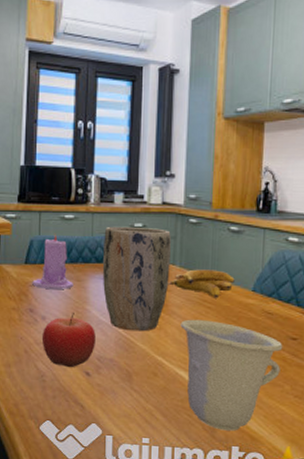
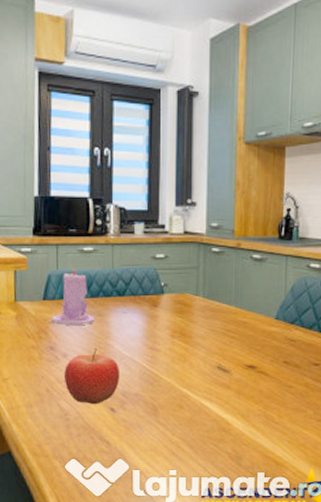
plant pot: present [102,226,171,332] -> none [124,257,193,364]
banana: present [168,269,235,298] -> none [191,299,258,328]
cup: present [180,319,283,431] -> none [205,349,306,458]

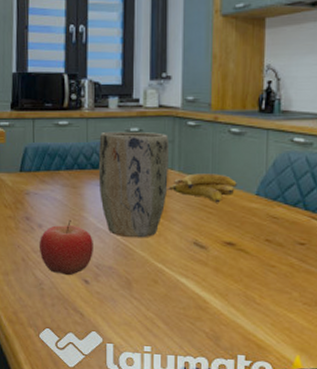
candle: present [52,267,95,325] -> none [28,140,69,196]
plant pot: none [124,257,193,364] -> present [98,131,169,238]
banana: none [191,299,258,328] -> present [167,173,237,203]

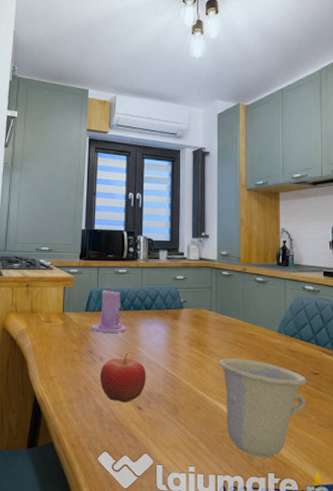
candle: none [28,140,69,196] -> present [92,285,126,333]
plant pot: present [98,131,169,238] -> none [150,278,208,369]
banana: present [167,173,237,203] -> none [206,314,262,339]
cup: none [181,225,290,340] -> present [218,357,307,459]

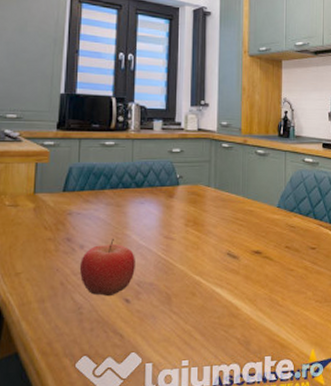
candle: present [92,285,126,333] -> none [70,160,113,216]
cup: present [218,357,307,459] -> none [216,236,305,342]

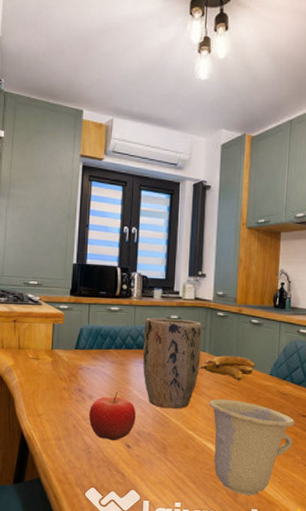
plant pot: none [142,152,206,253] -> present [142,317,202,409]
banana: none [204,189,262,216] -> present [199,356,255,381]
cup: none [216,236,305,342] -> present [209,398,295,496]

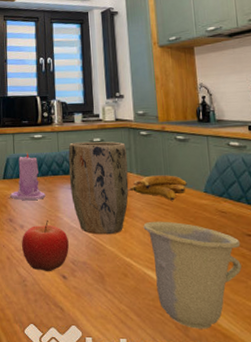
candle: none [81,323,117,372] -> present [10,151,46,200]

